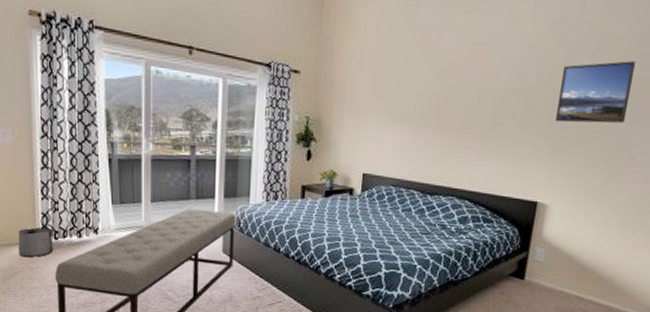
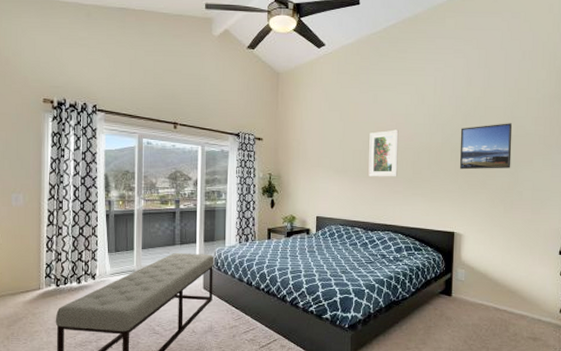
bucket: present [18,227,54,258] -> none [23,276,55,304]
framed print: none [433,65,479,129] -> present [368,129,399,177]

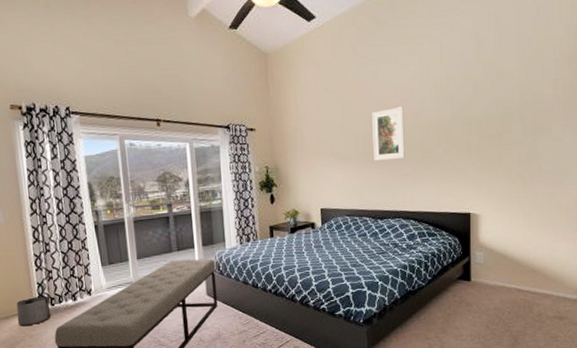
bucket: none [23,276,55,304] -> present [16,295,52,327]
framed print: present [459,123,513,170] -> none [471,88,529,145]

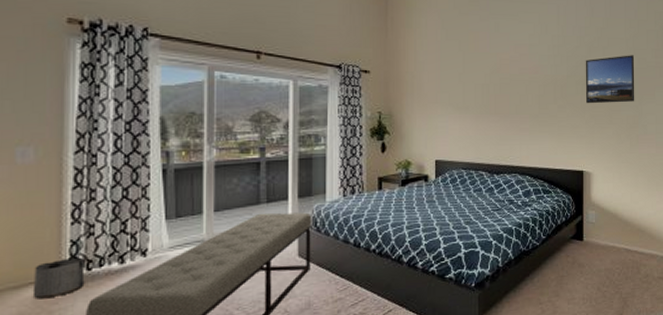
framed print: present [372,106,405,161] -> none [492,61,523,113]
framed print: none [471,88,529,145] -> present [585,55,635,104]

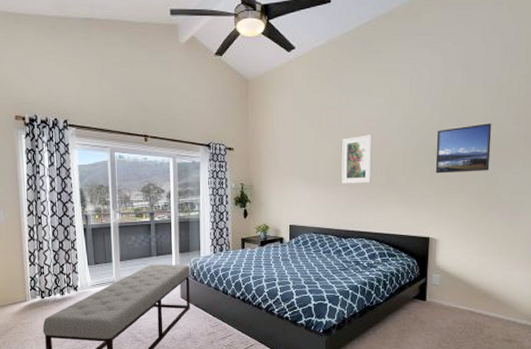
bucket: present [32,257,85,299] -> none [11,288,41,315]
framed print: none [492,61,523,113] -> present [341,134,373,184]

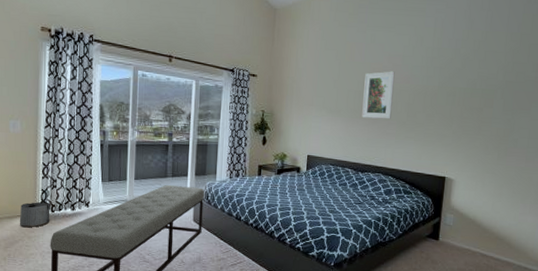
bucket: none [11,288,41,315] -> present [19,201,50,228]
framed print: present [435,123,492,174] -> none [455,68,513,115]

